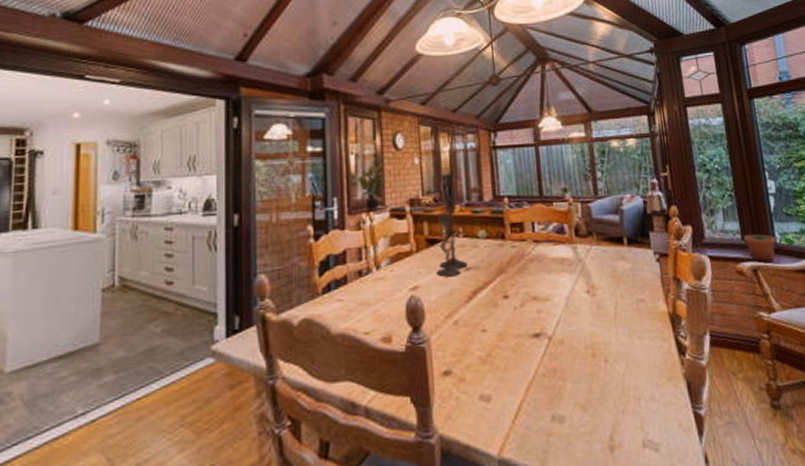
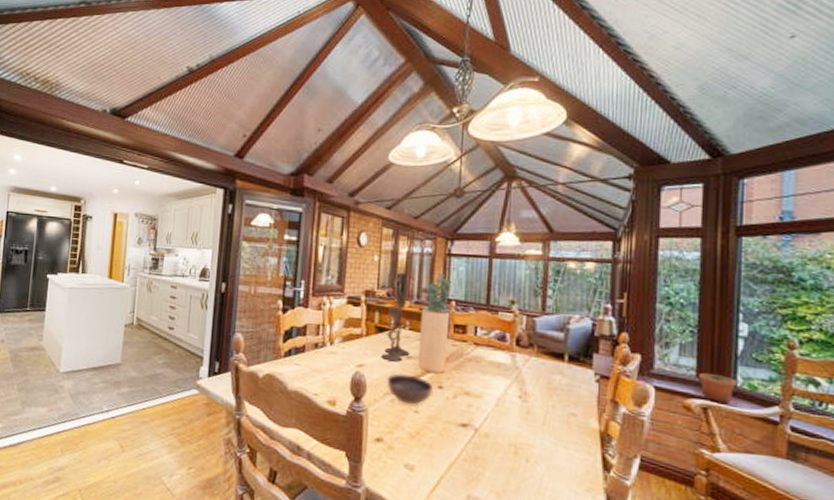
potted plant: present [357,164,385,213] -> none [323,257,346,298]
bowl: none [446,288,498,324] -> present [386,373,433,405]
vase: none [473,164,508,283] -> present [418,270,452,374]

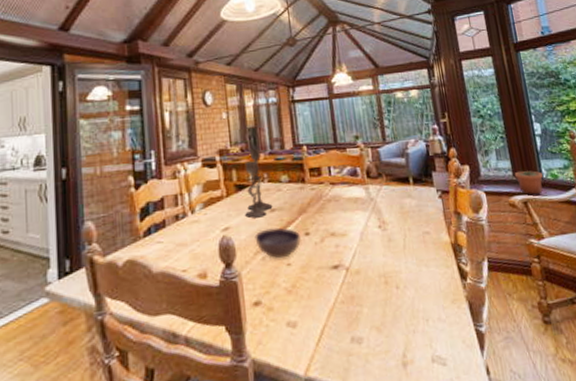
vase: present [418,270,452,374] -> none [276,117,309,222]

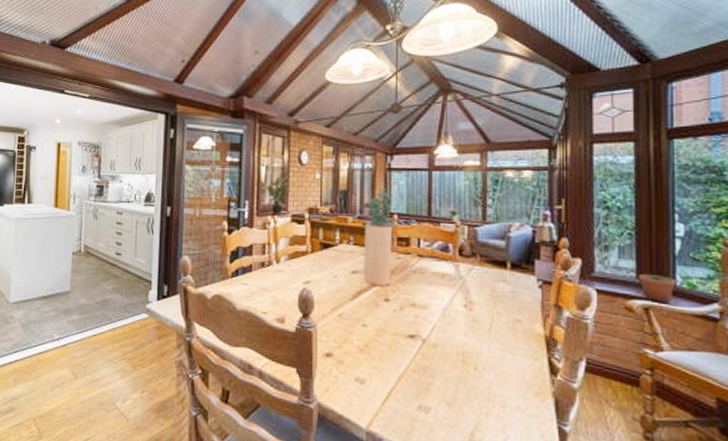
potted plant: none [172,120,197,163] -> present [266,176,289,217]
candlestick: present [244,148,273,219] -> none [327,210,355,277]
bowl: present [254,227,301,259] -> none [334,288,379,319]
vase: none [276,117,309,222] -> present [364,184,393,287]

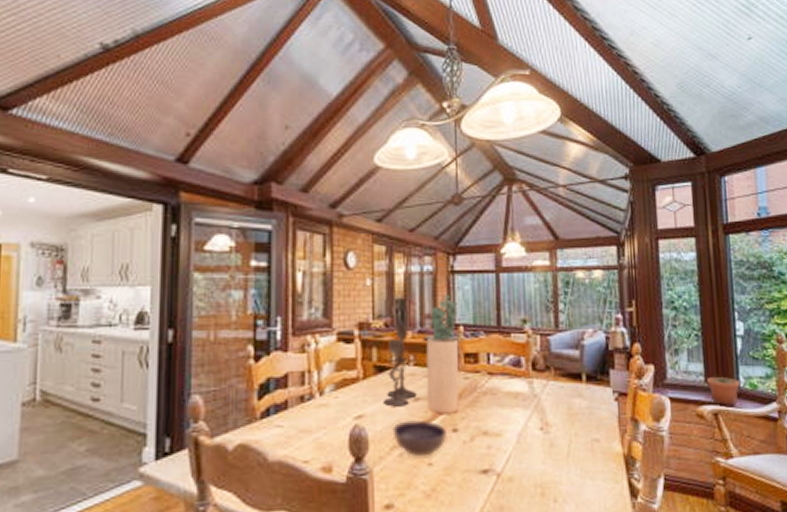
potted plant: present [266,176,289,217] -> none [304,284,333,336]
candlestick: none [327,210,355,277] -> present [383,324,417,407]
bowl: none [334,288,379,319] -> present [392,420,446,457]

